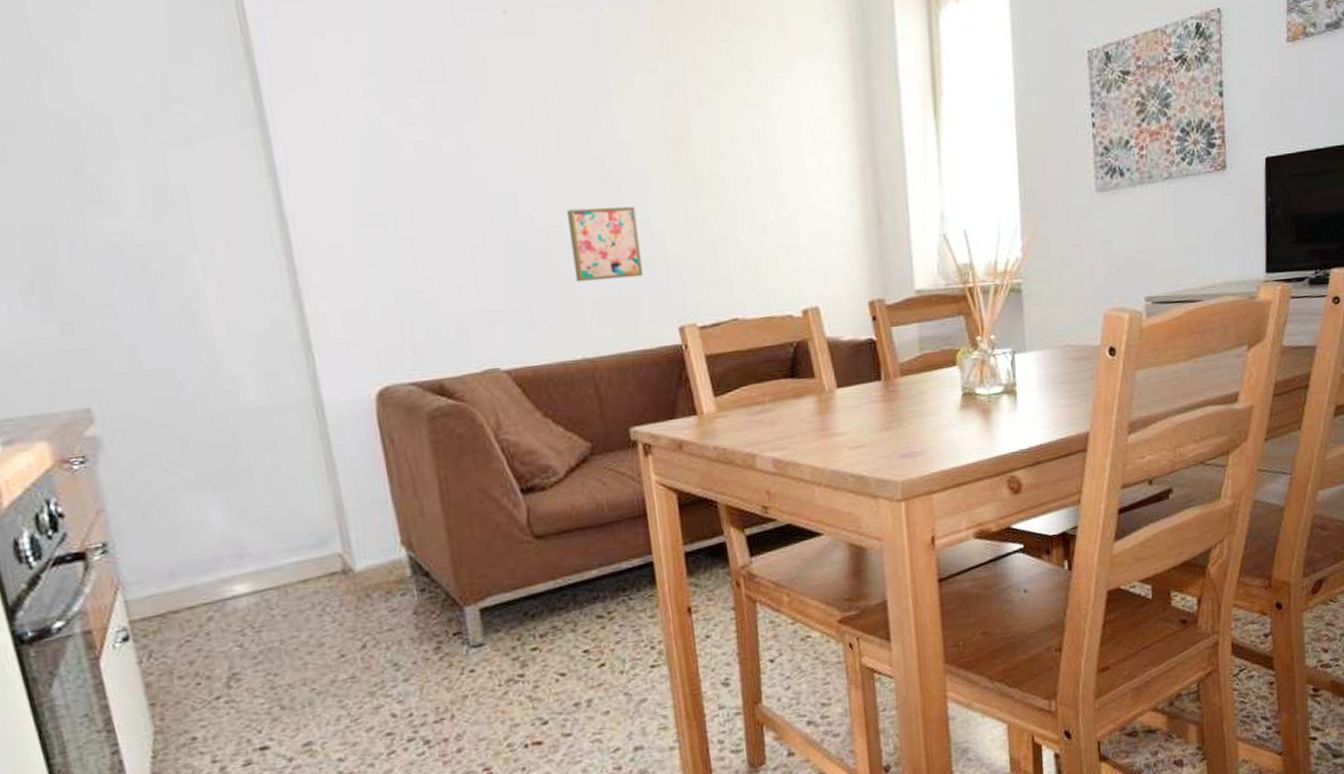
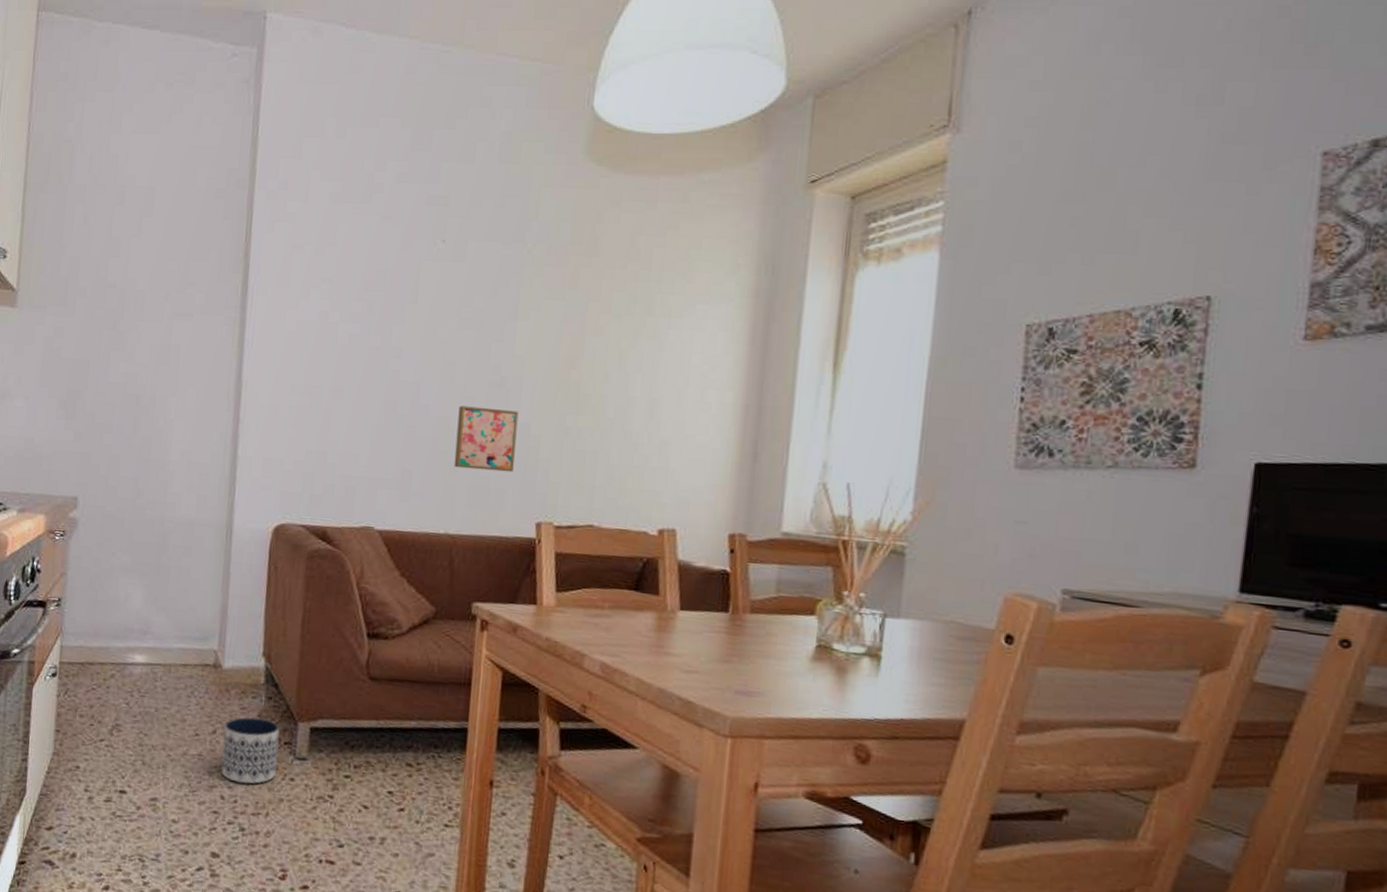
planter: none [375,614,452,695] -> present [221,717,280,784]

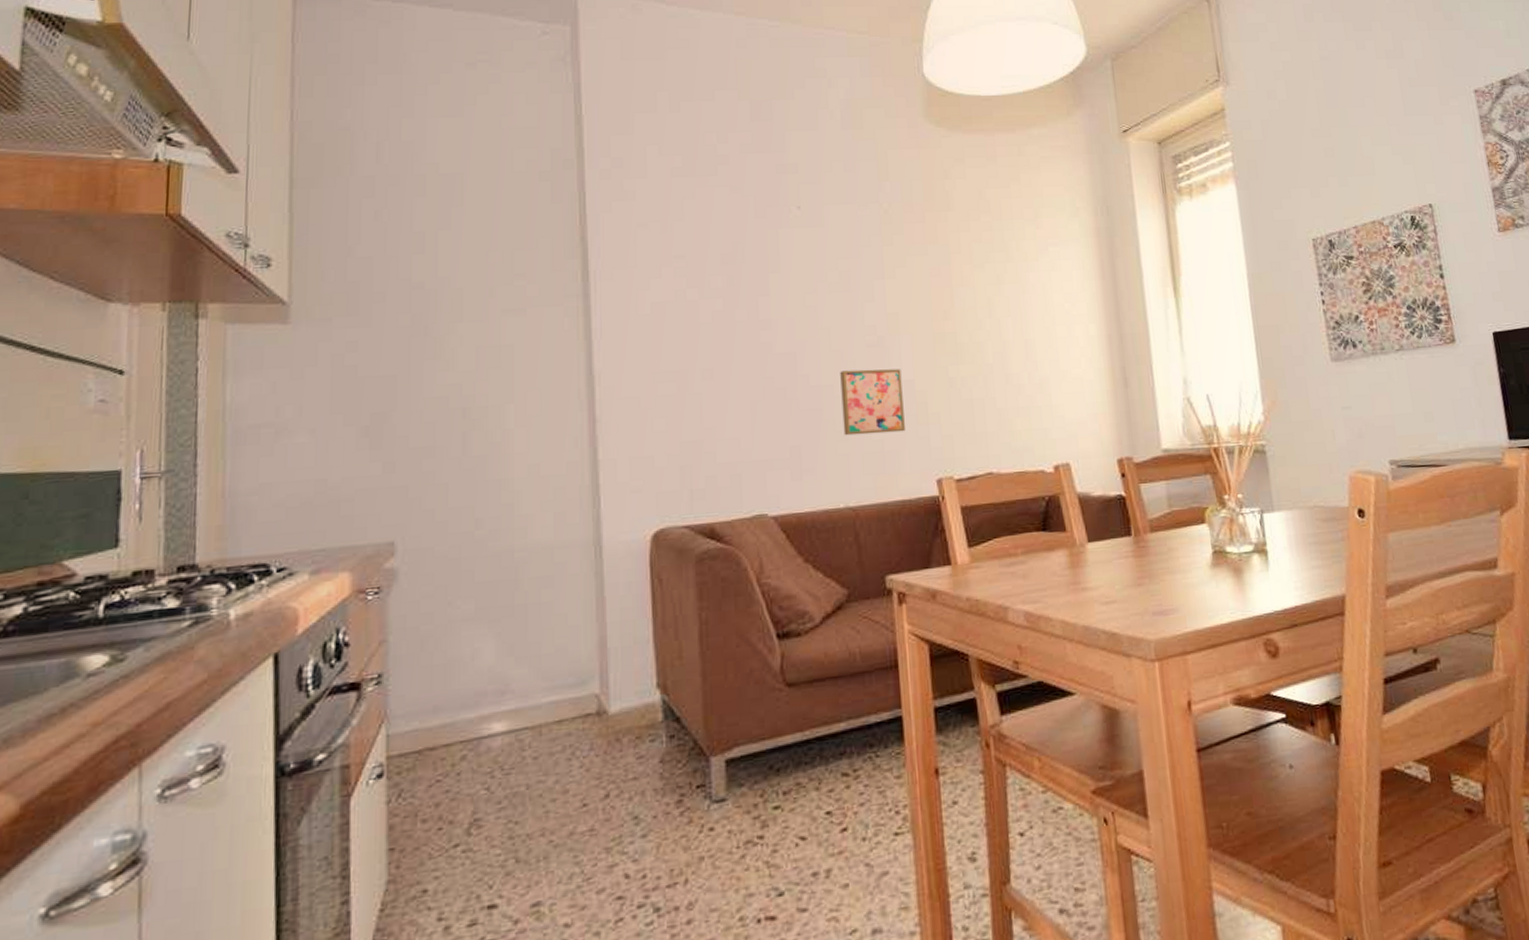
planter: present [221,717,280,784] -> none [620,763,691,853]

